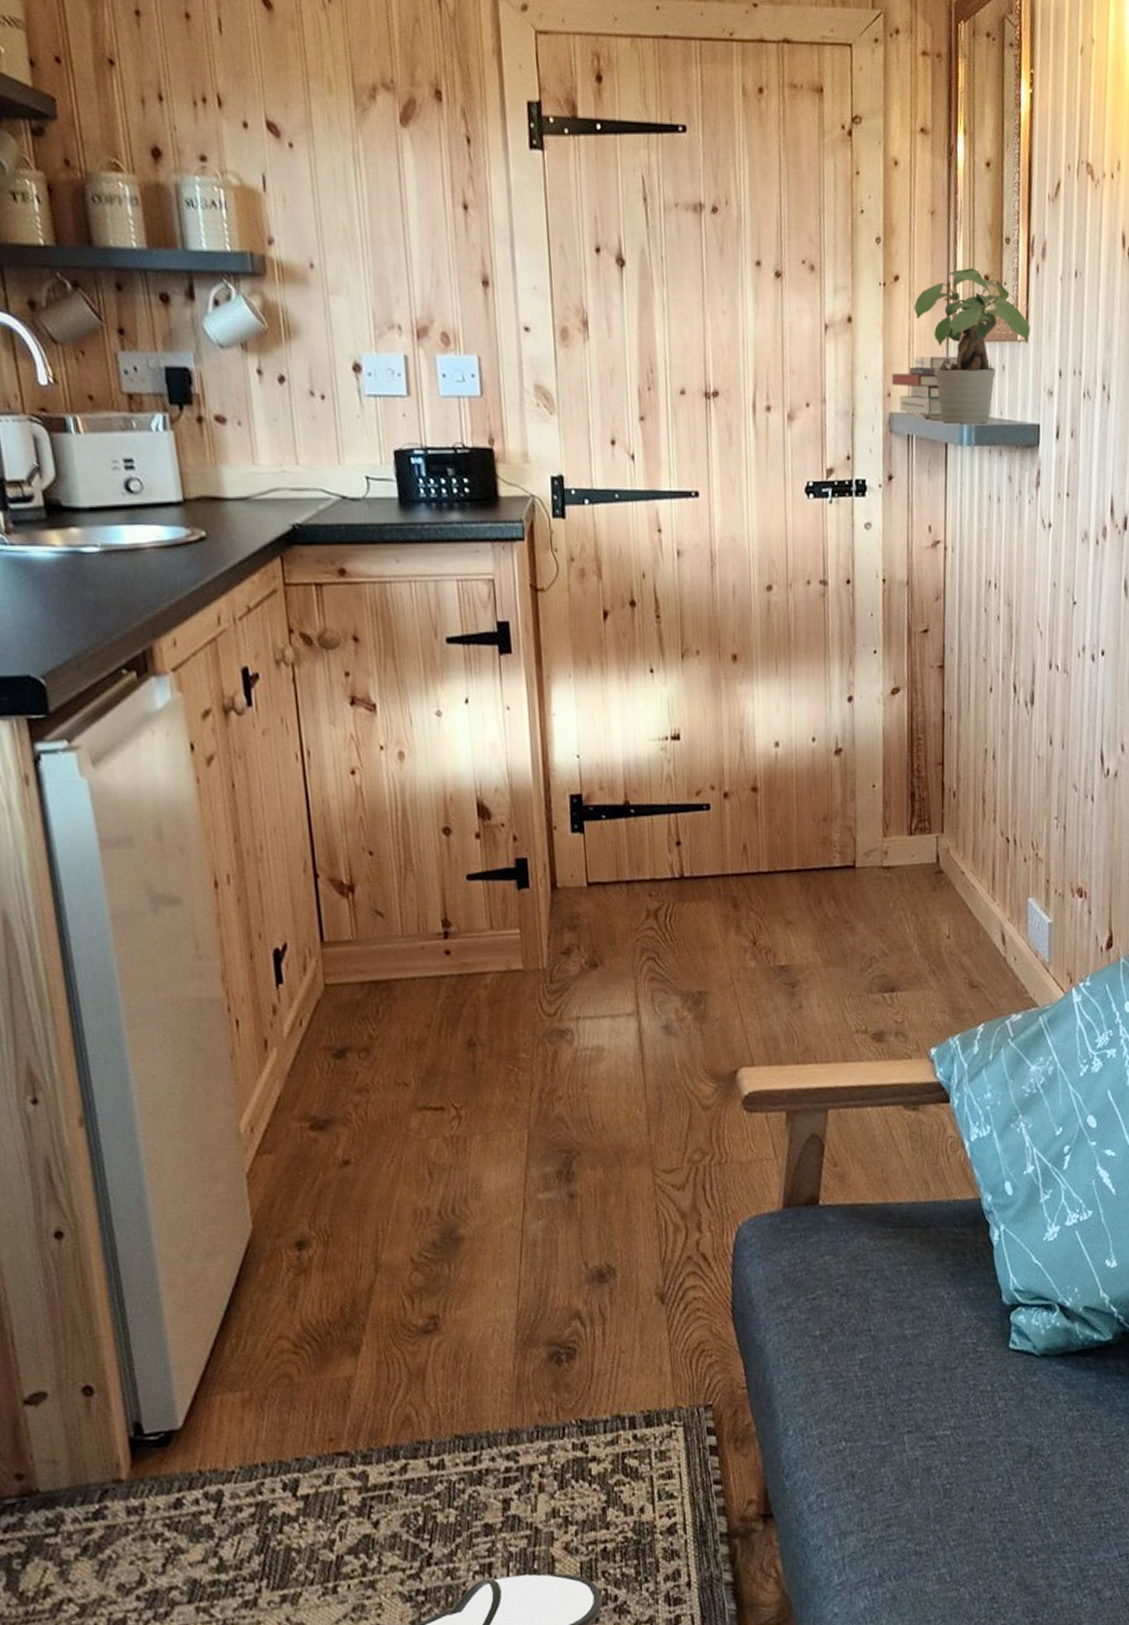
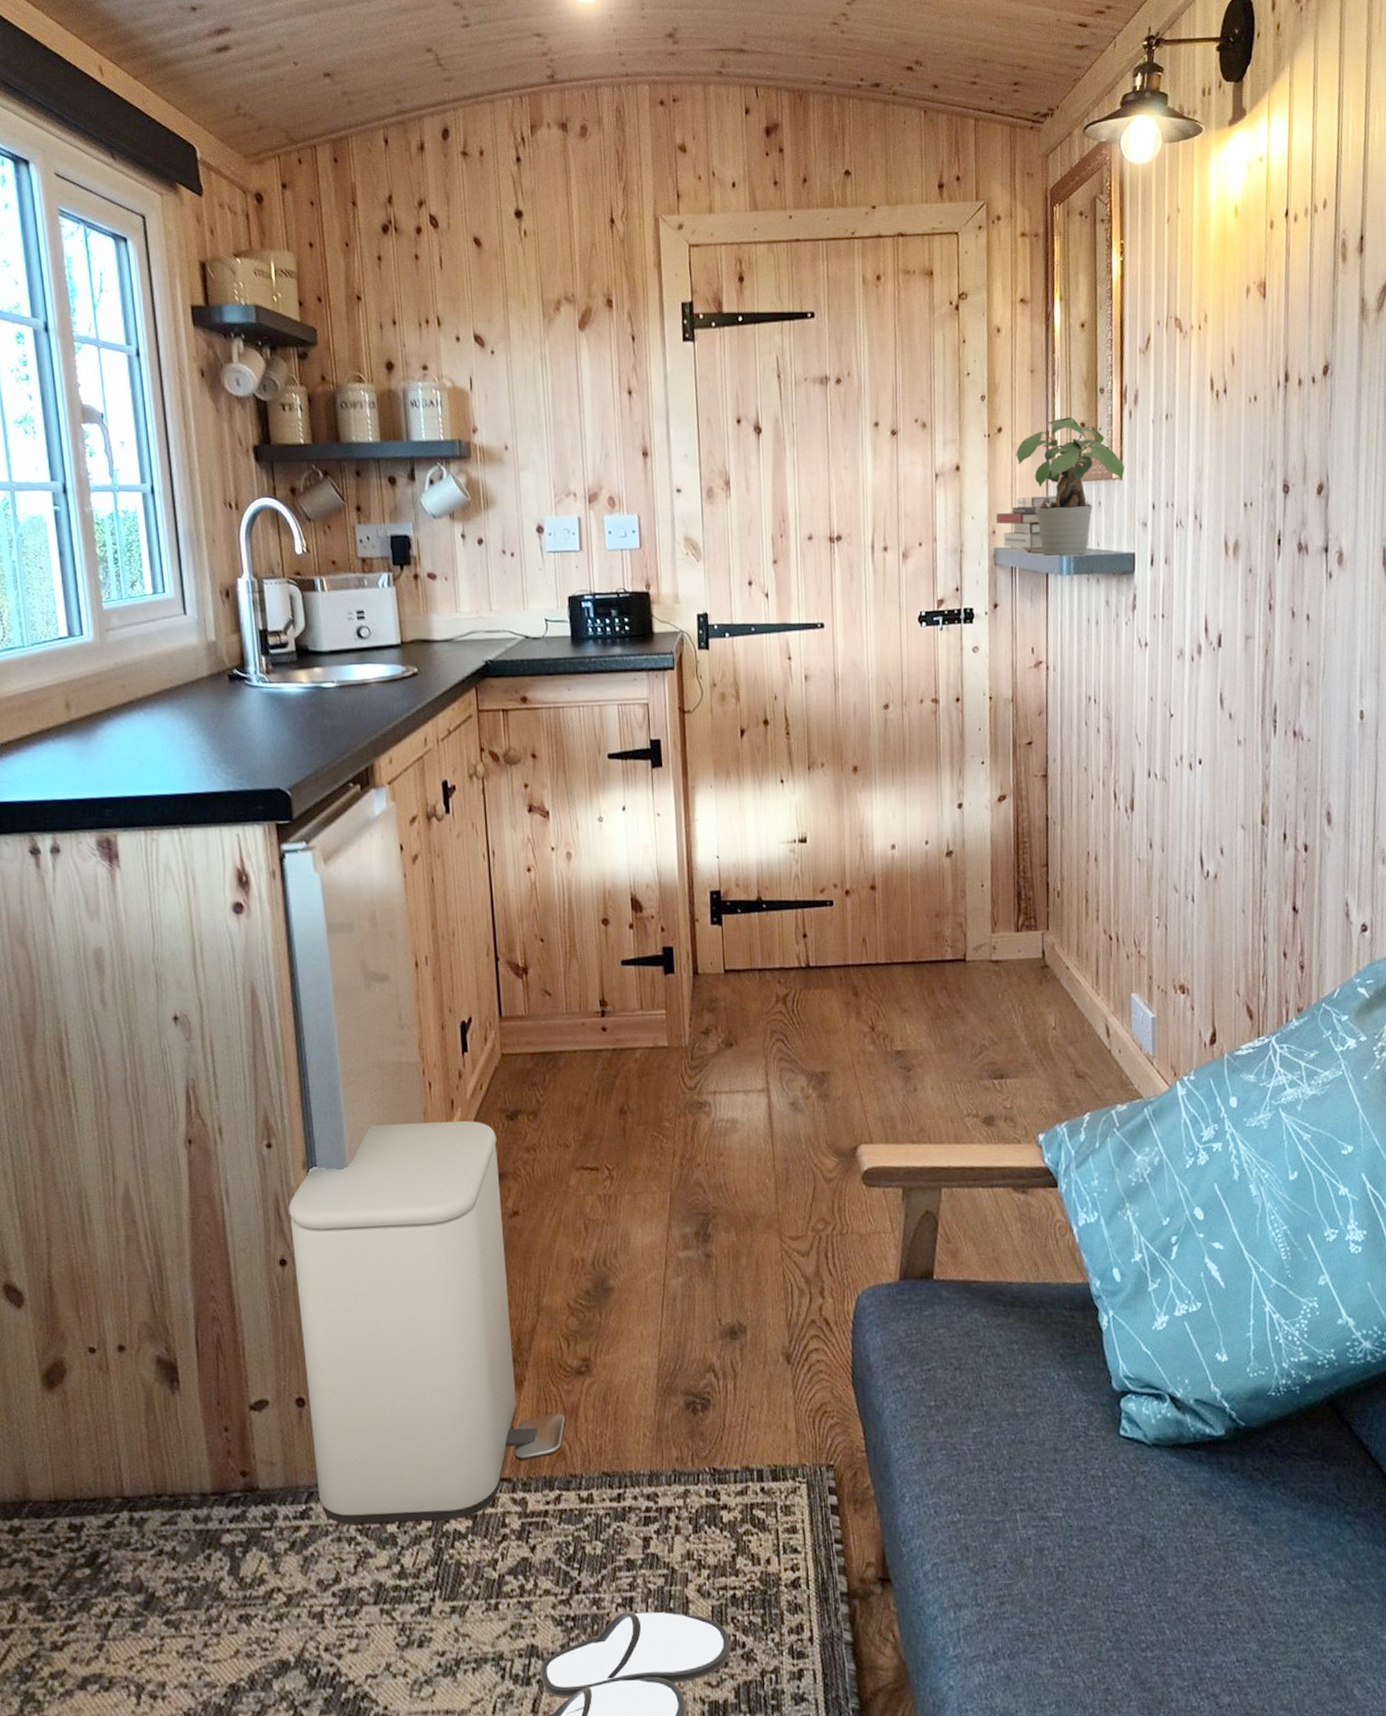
pedal bin: none [63,1061,411,1521] -> present [289,1120,566,1525]

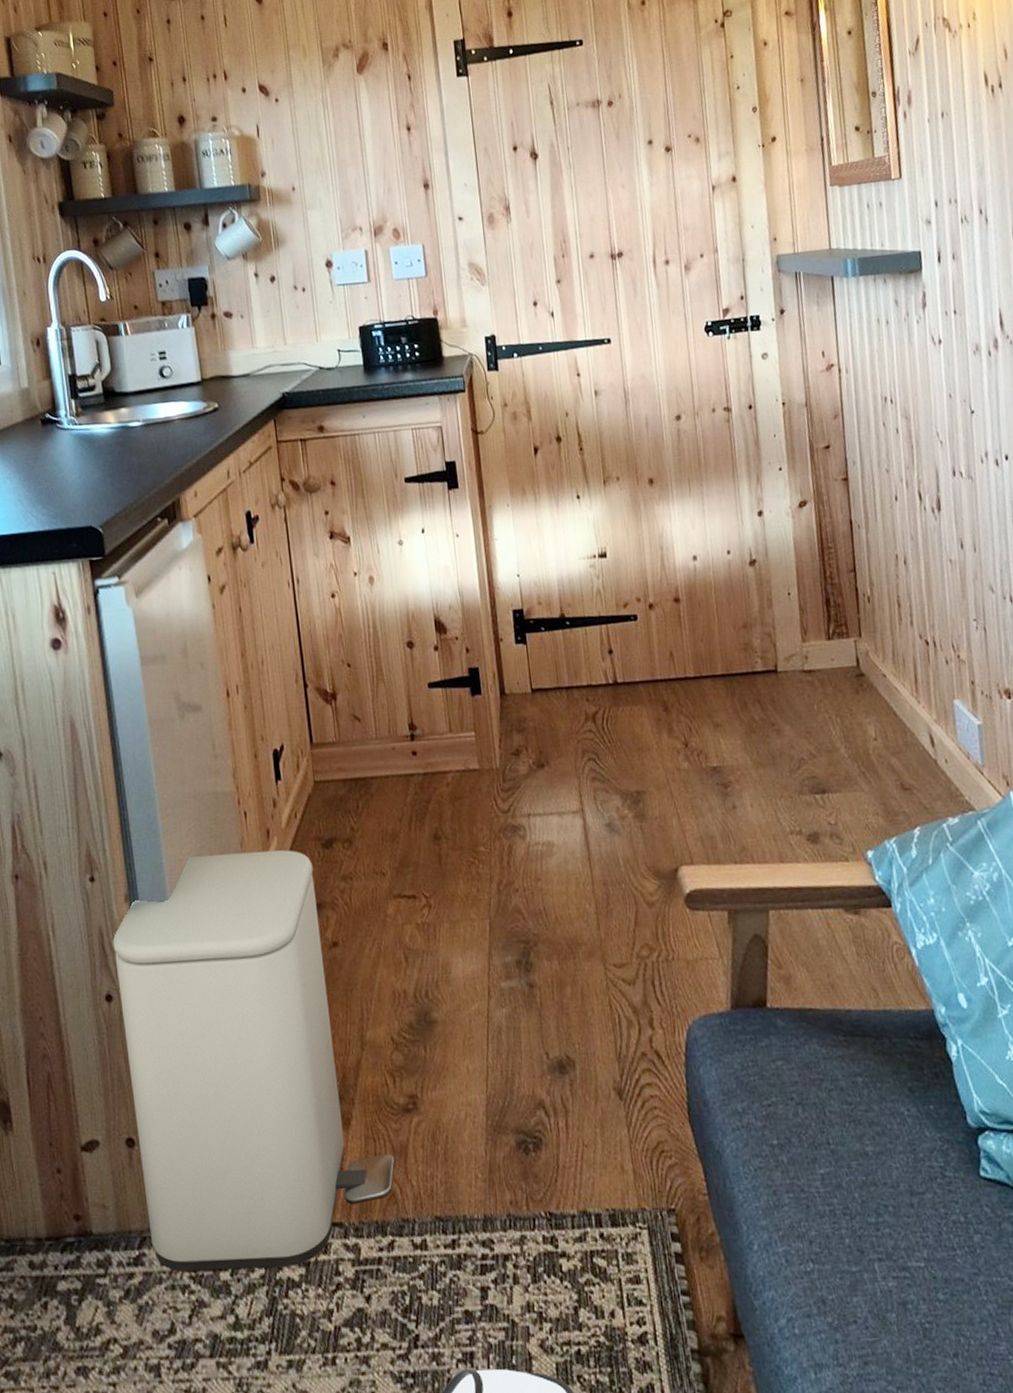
books: present [996,495,1057,553] -> none [776,199,837,257]
potted plant: present [1016,417,1125,556] -> none [791,121,904,259]

